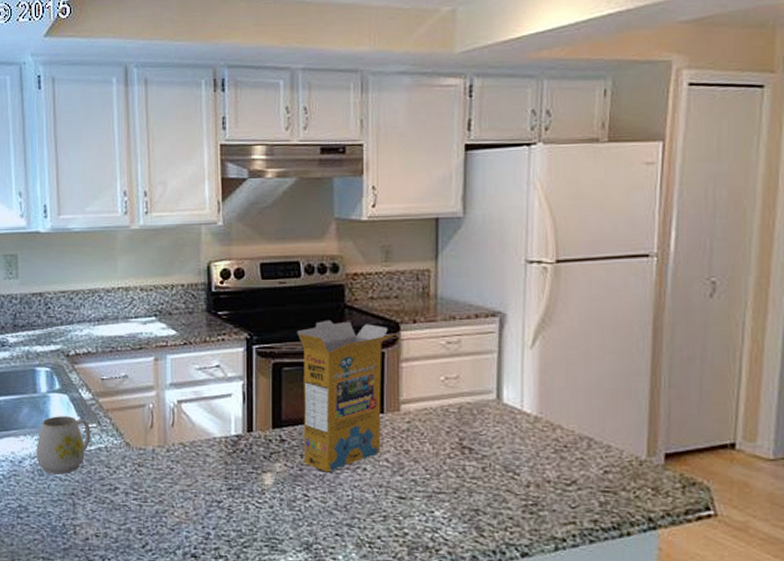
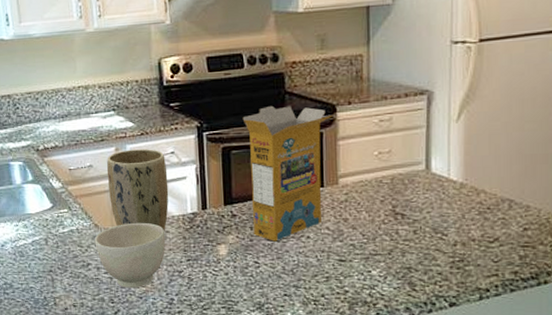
mug: present [36,416,91,475] -> none [16,204,64,255]
bowl: none [124,443,205,519] -> present [94,222,166,289]
plant pot: none [143,360,211,456] -> present [107,149,169,233]

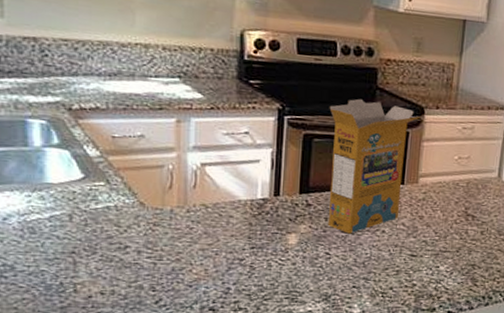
bowl: present [94,222,166,289] -> none [137,203,228,276]
plant pot: present [107,149,169,233] -> none [162,123,238,217]

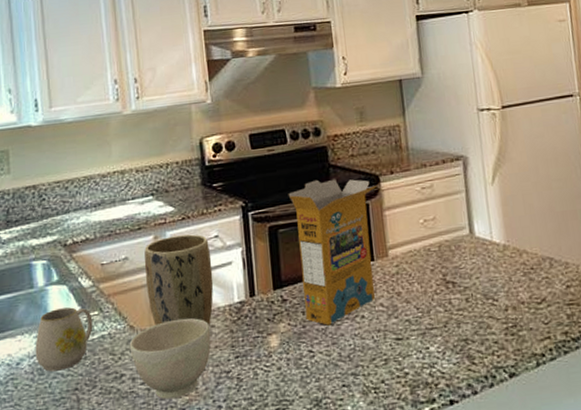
mug: none [26,172,98,233] -> present [35,307,93,372]
bowl: none [137,203,228,276] -> present [129,318,211,400]
plant pot: none [162,123,238,217] -> present [144,234,214,328]

